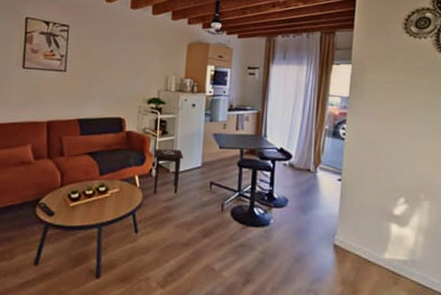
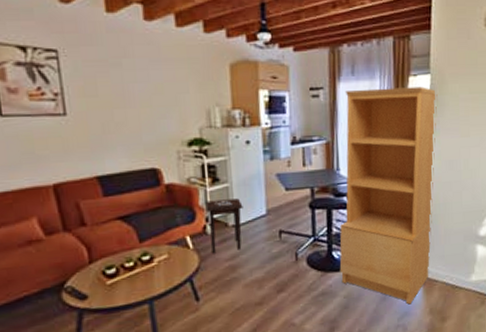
bookcase: none [259,72,357,271] -> present [339,87,438,305]

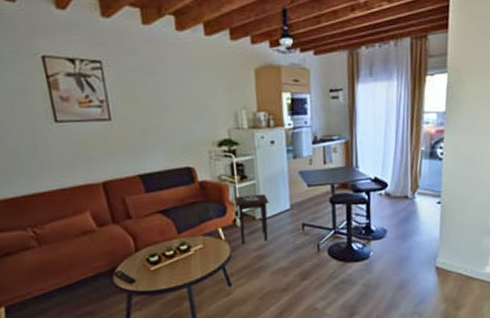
bookcase: present [339,87,438,305] -> none [358,86,454,293]

